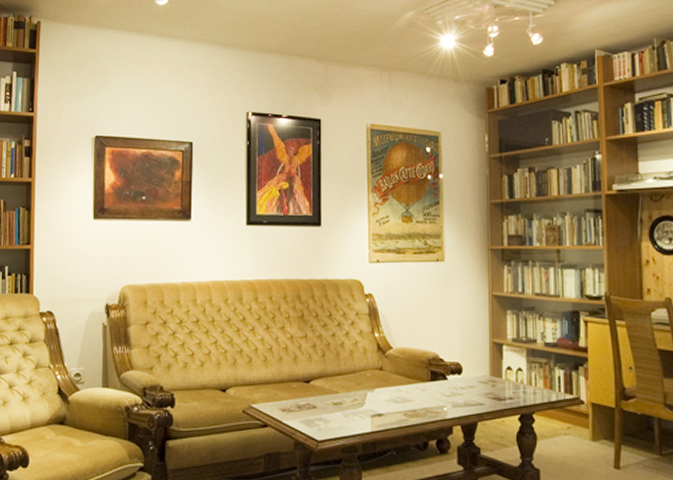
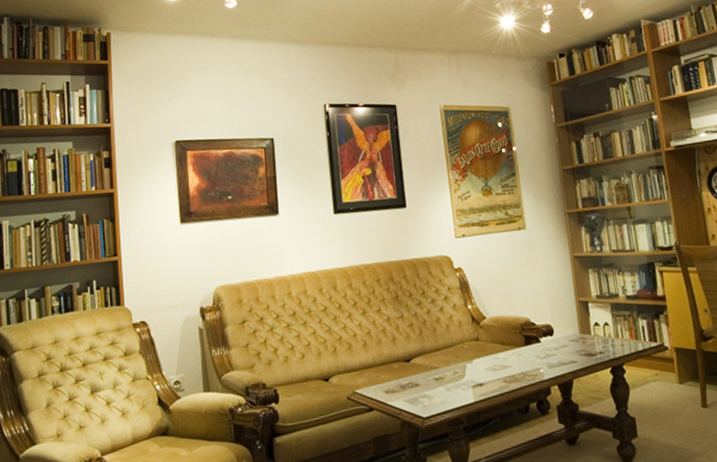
vase: none [506,248,531,288] -> present [582,208,606,248]

